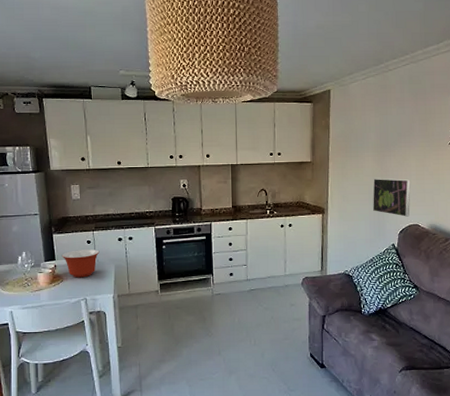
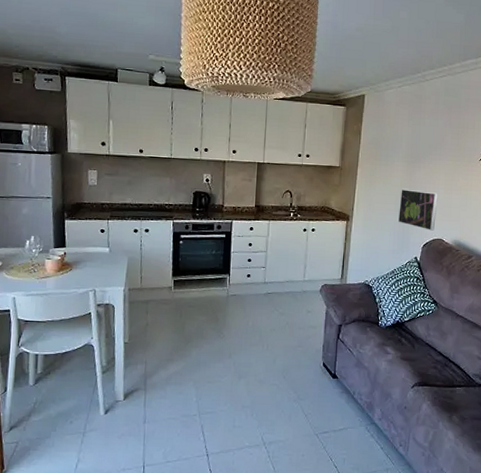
mixing bowl: present [61,249,100,278] -> none [72,238,113,268]

